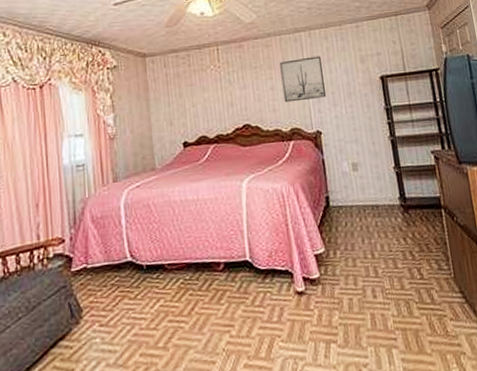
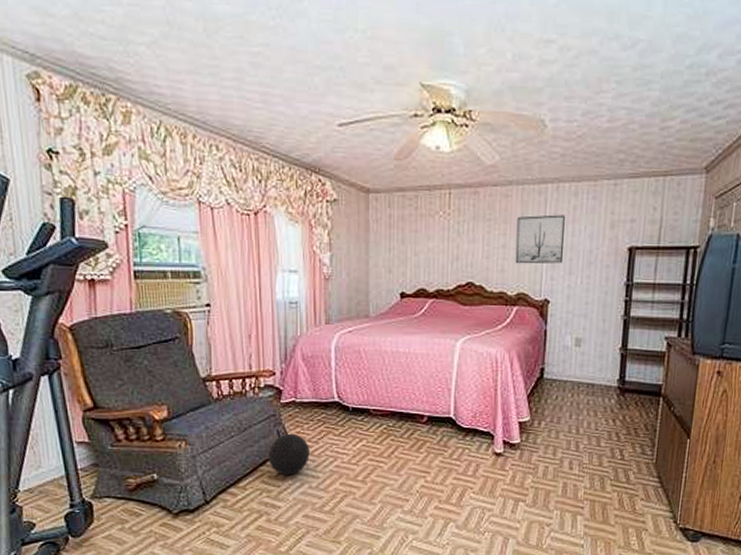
ball: none [59,304,105,356] -> present [268,433,310,476]

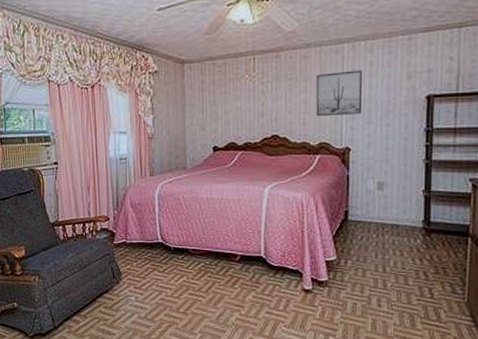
ball: present [268,433,310,476] -> none [104,270,139,307]

